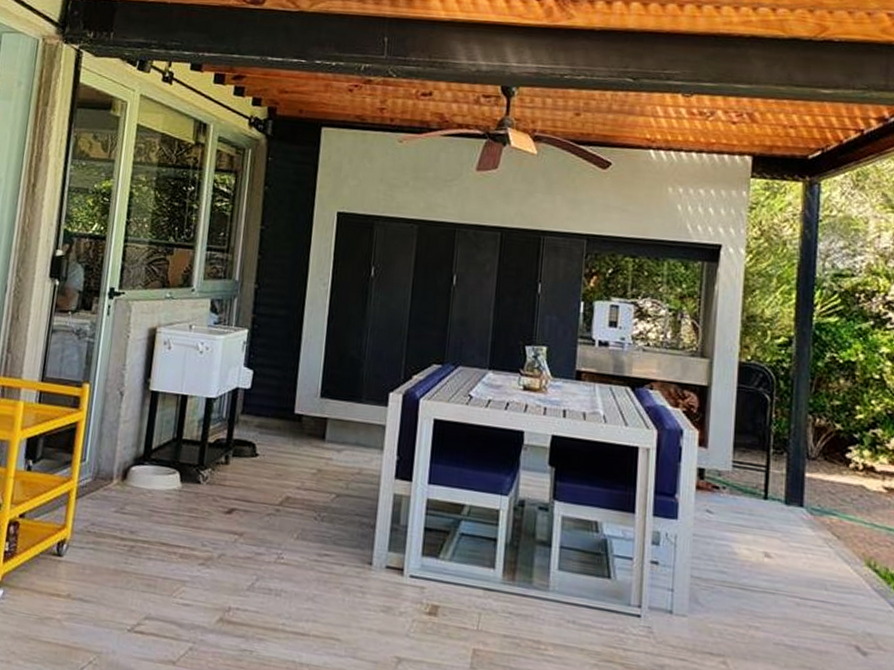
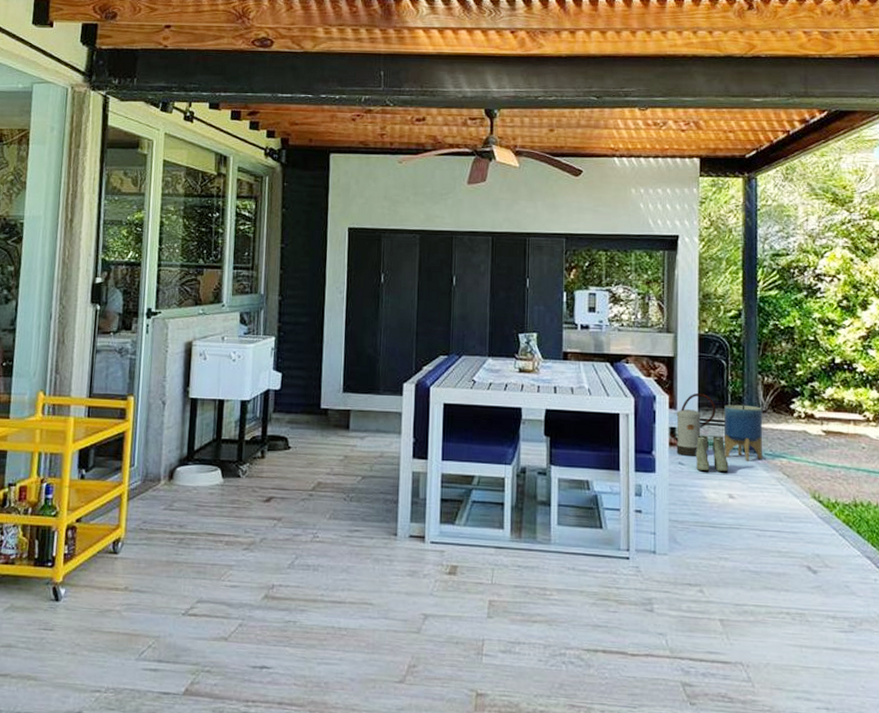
watering can: none [695,430,755,504] -> present [668,392,716,456]
boots: none [726,480,767,526] -> present [695,435,729,472]
planter: none [762,447,812,516] -> present [724,404,763,461]

